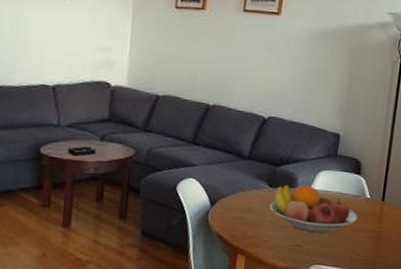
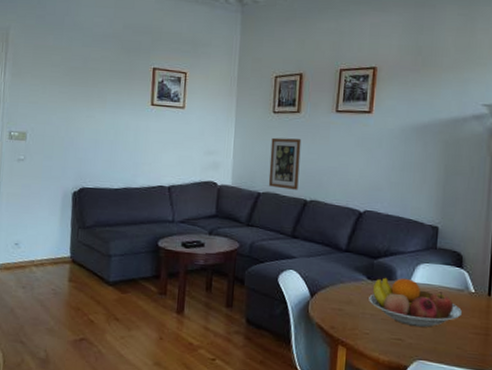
wall art: none [168,35,206,94] -> present [268,137,302,190]

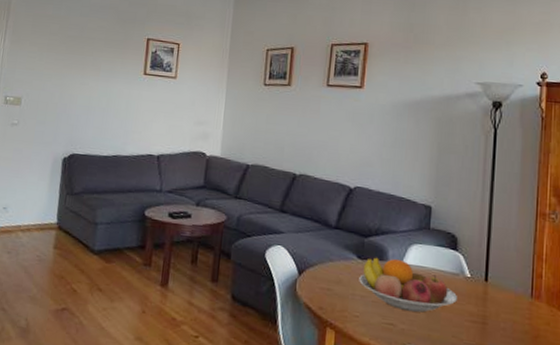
wall art: present [268,137,302,190] -> none [257,109,292,163]

